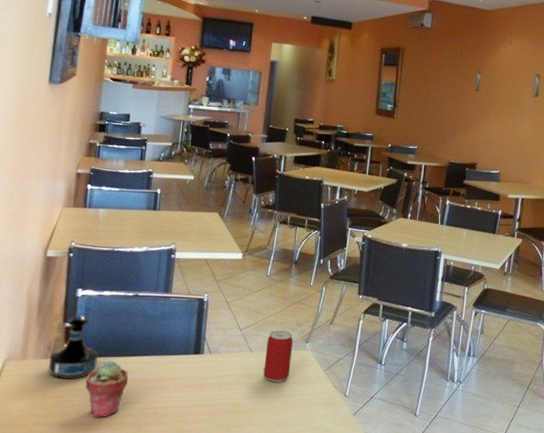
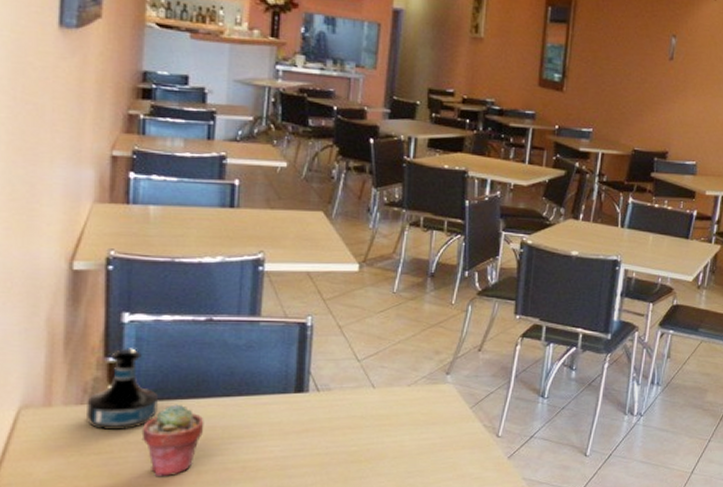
beer can: present [264,330,293,383] -> none [391,359,429,424]

